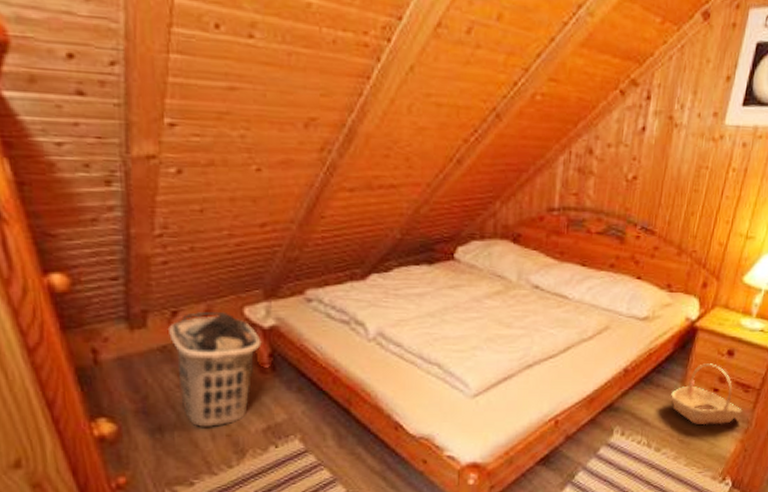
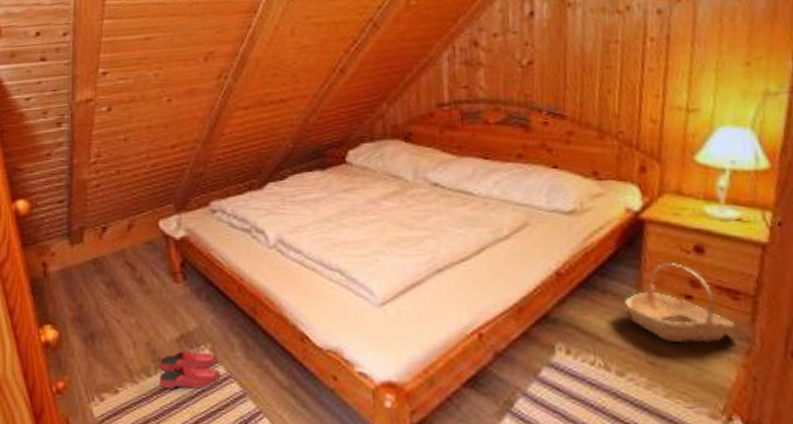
clothes hamper: present [167,311,262,427] -> none [98,225,174,335]
slippers: none [242,441,310,479] -> present [159,351,221,389]

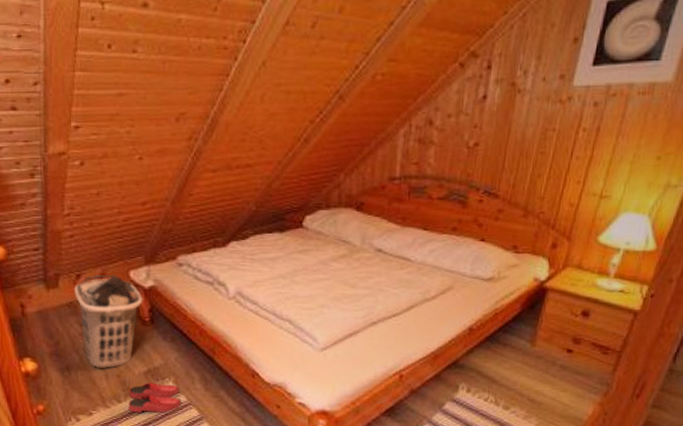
clothes hamper: none [98,225,174,335] -> present [73,274,143,368]
basket: present [624,263,736,344] -> none [519,324,601,387]

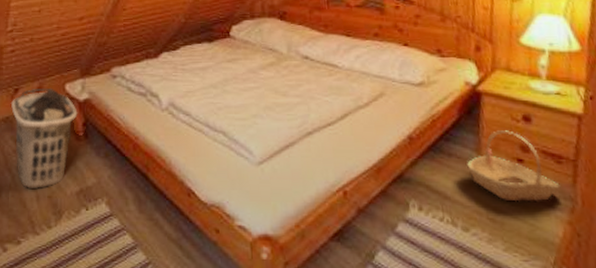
slippers: present [128,382,182,413] -> none [59,204,115,241]
basket: none [519,324,601,387] -> present [467,130,560,202]

